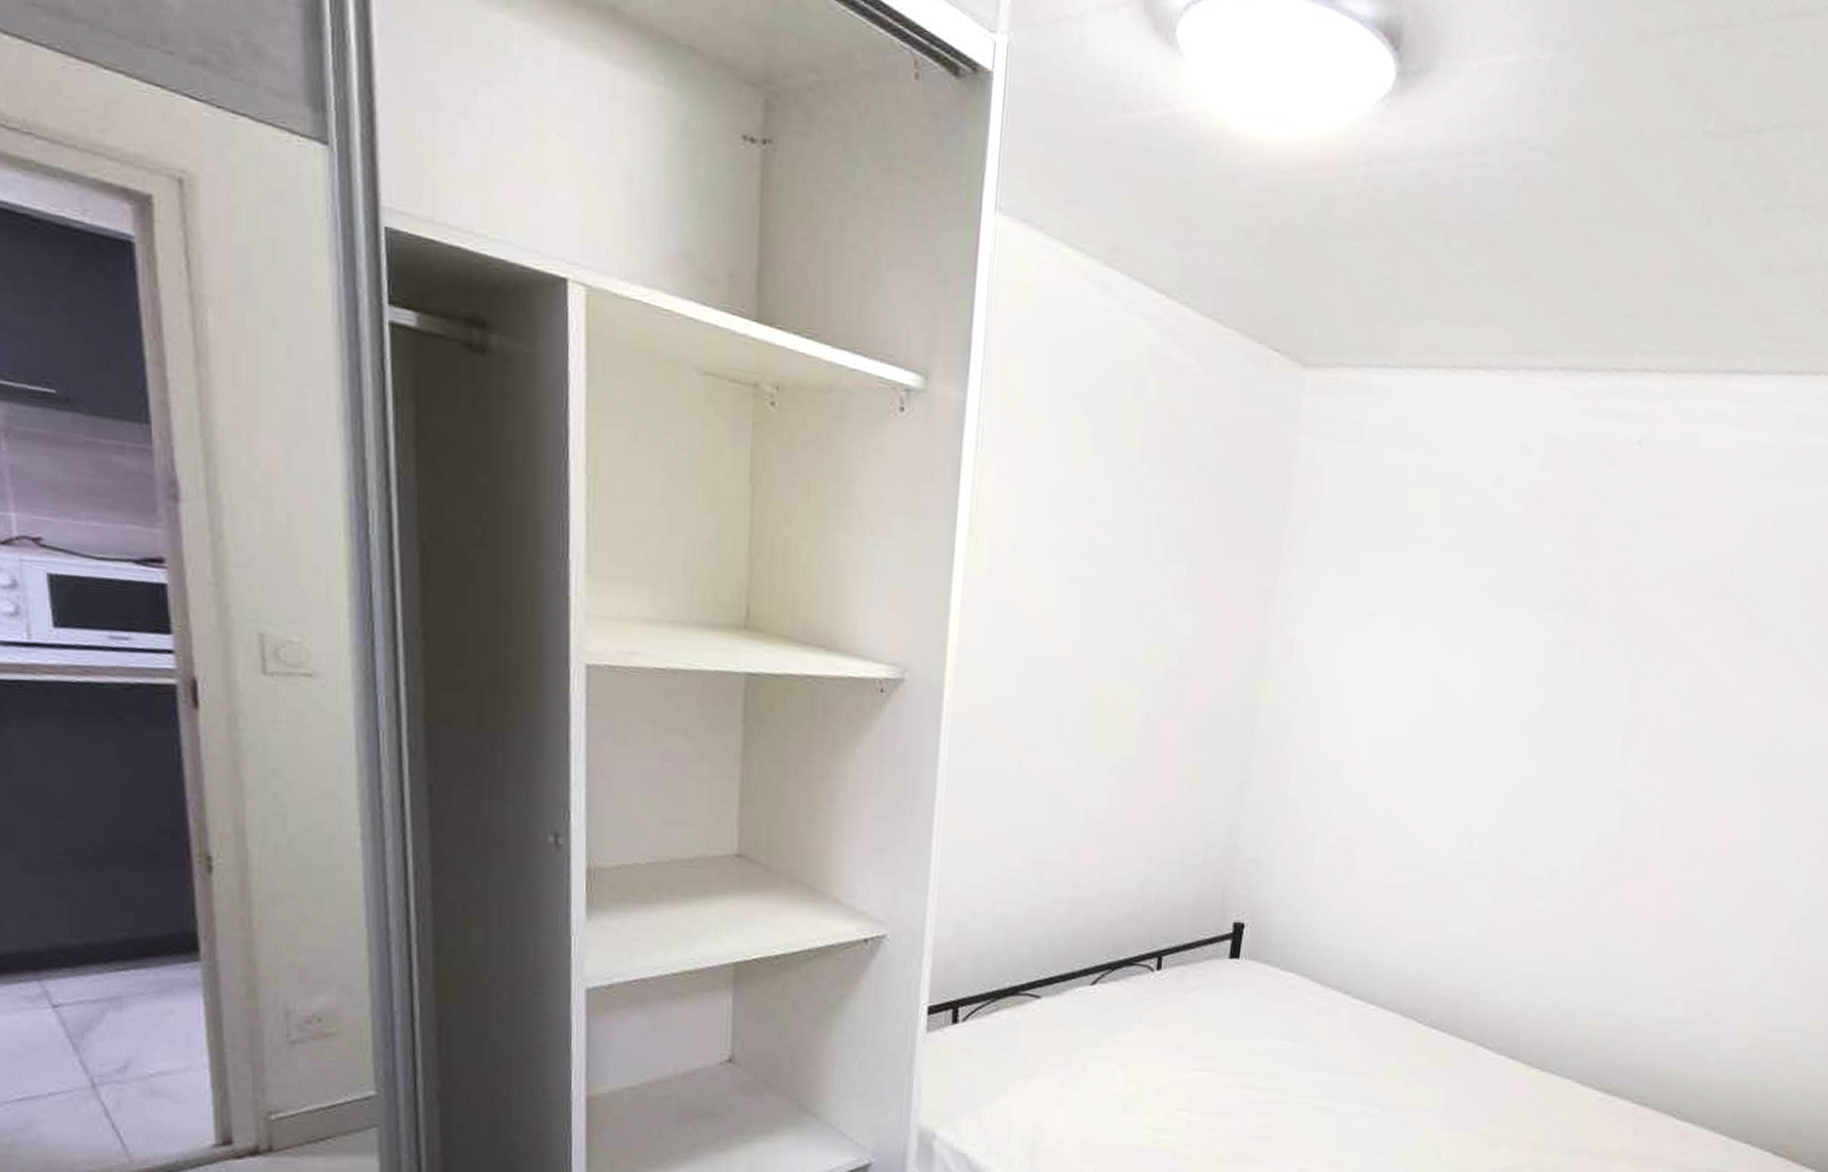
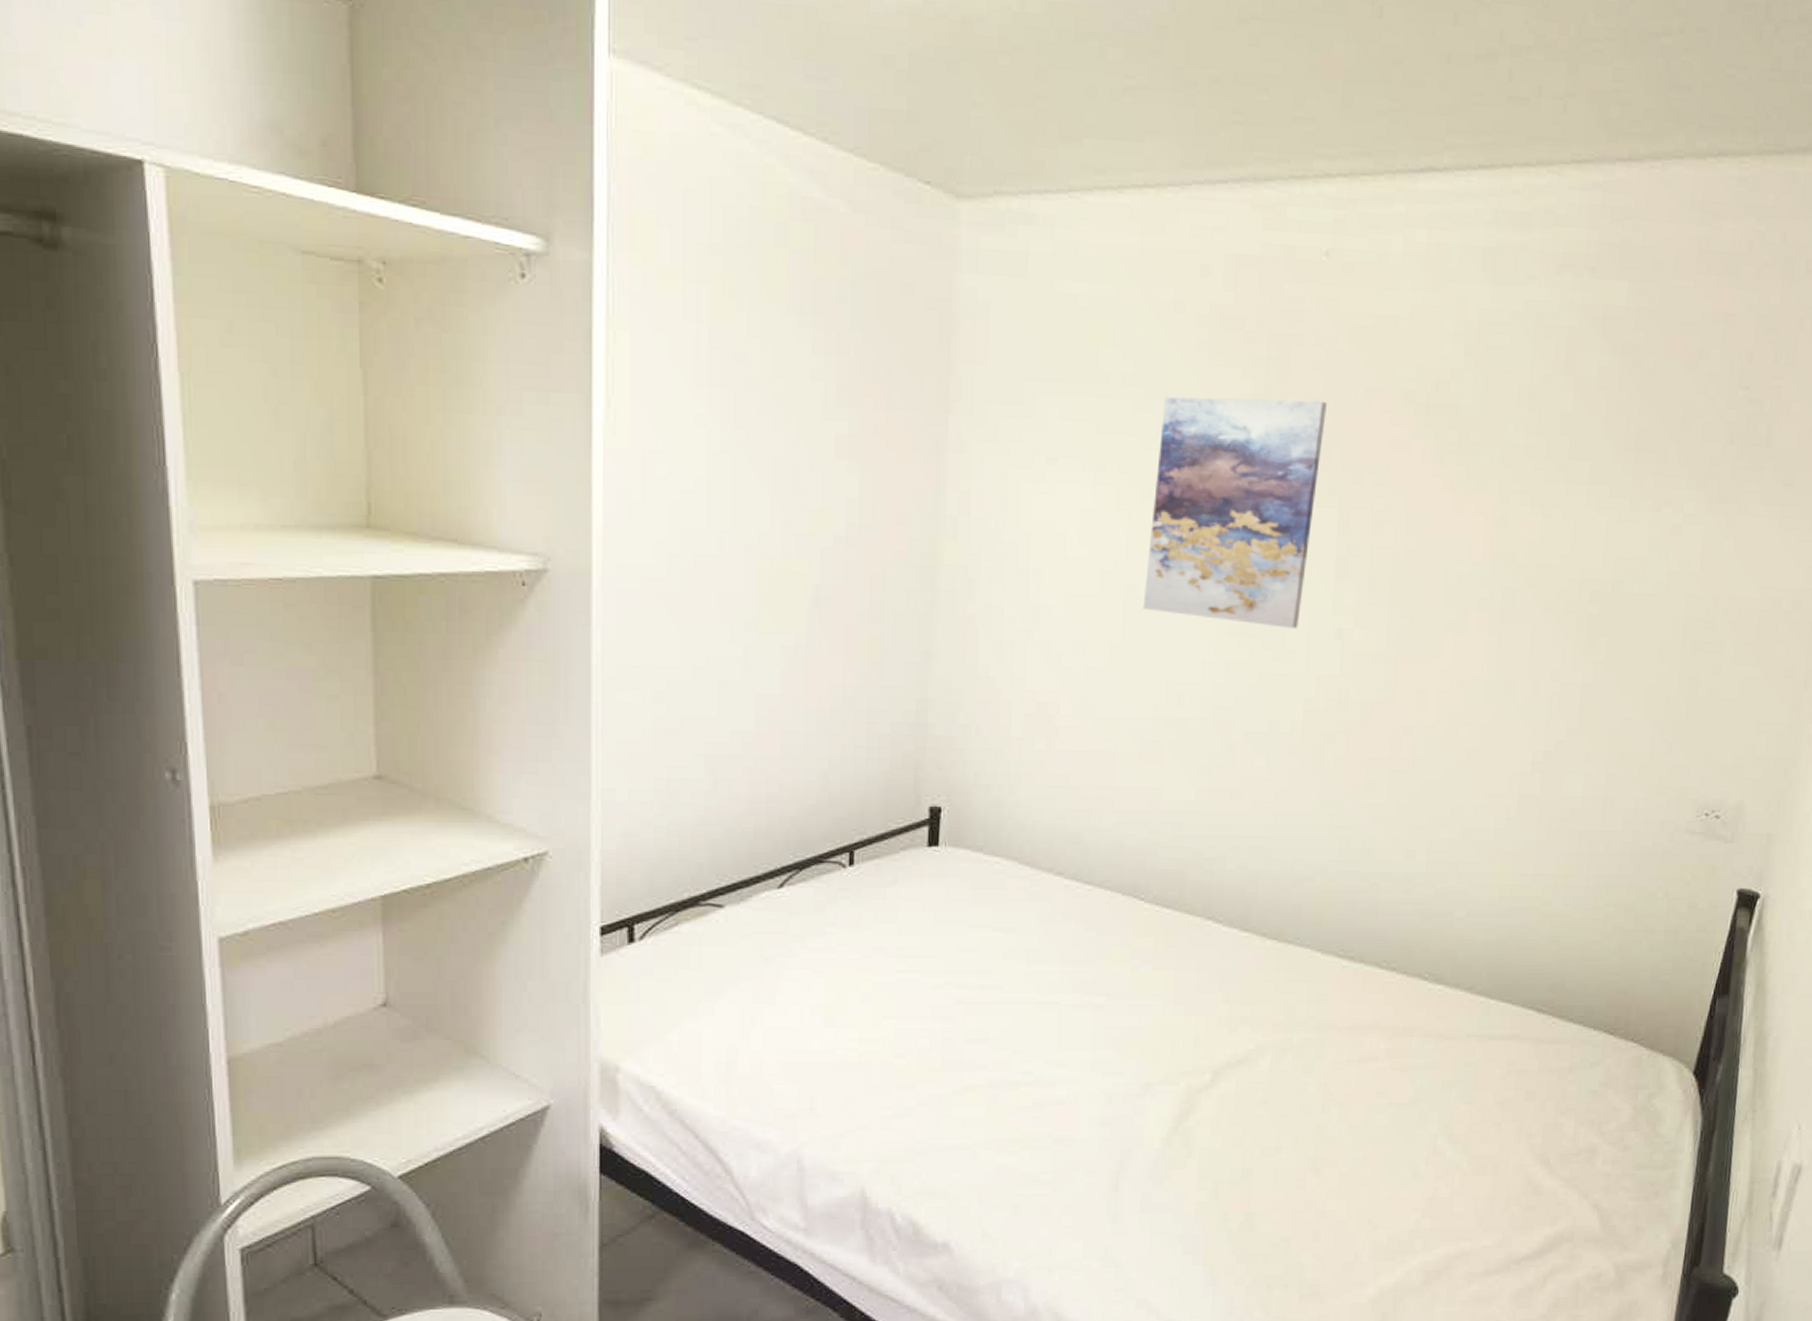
wall art: none [1443,564,1628,786] -> present [1142,396,1327,628]

